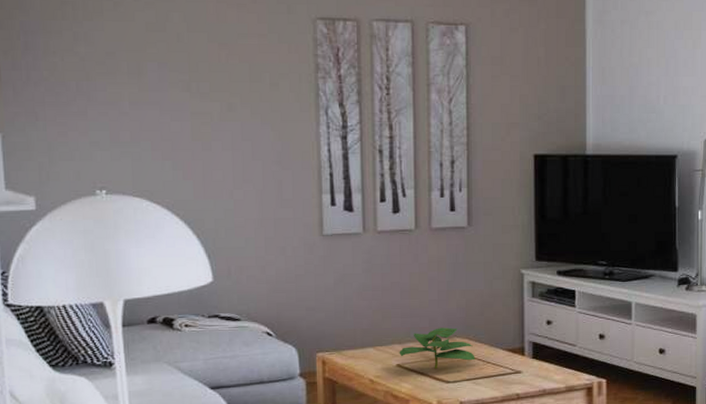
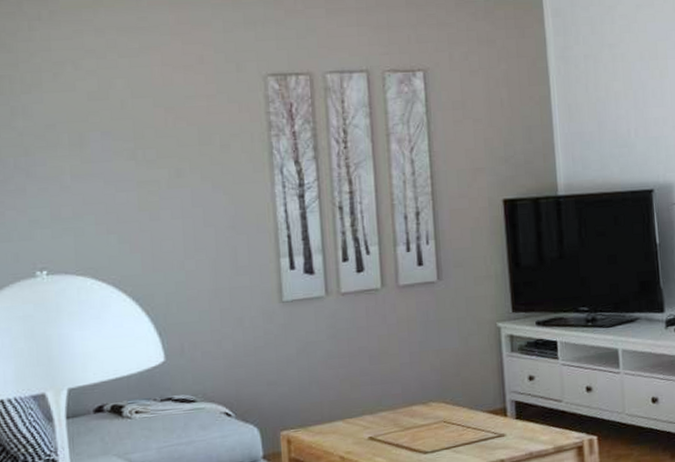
plant: present [399,327,475,369] -> none [370,392,454,439]

